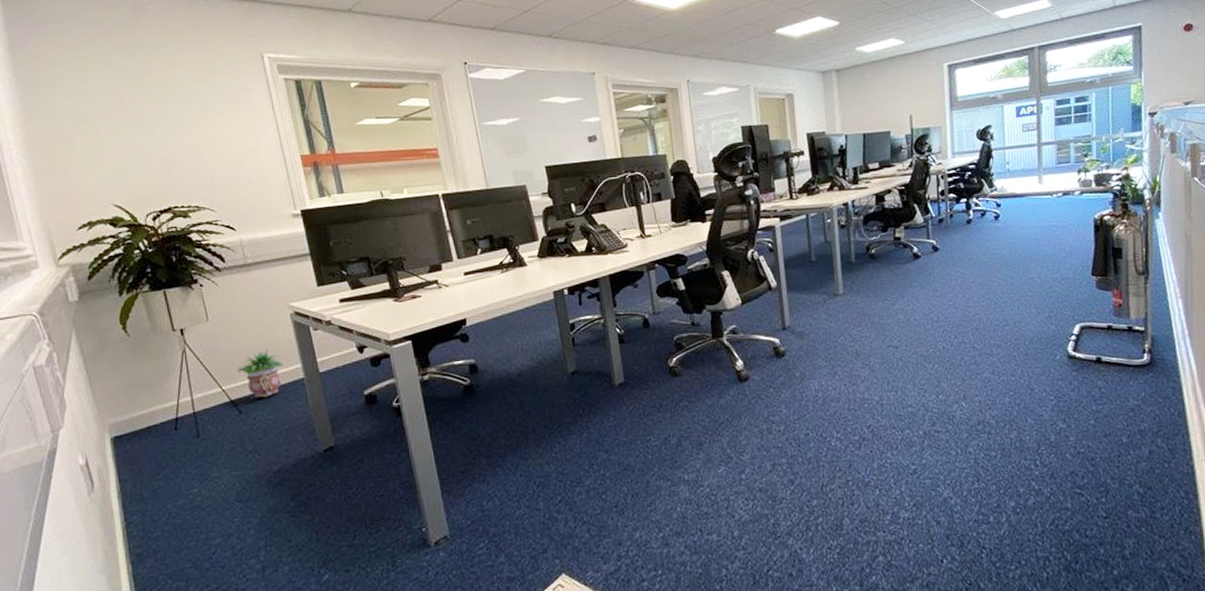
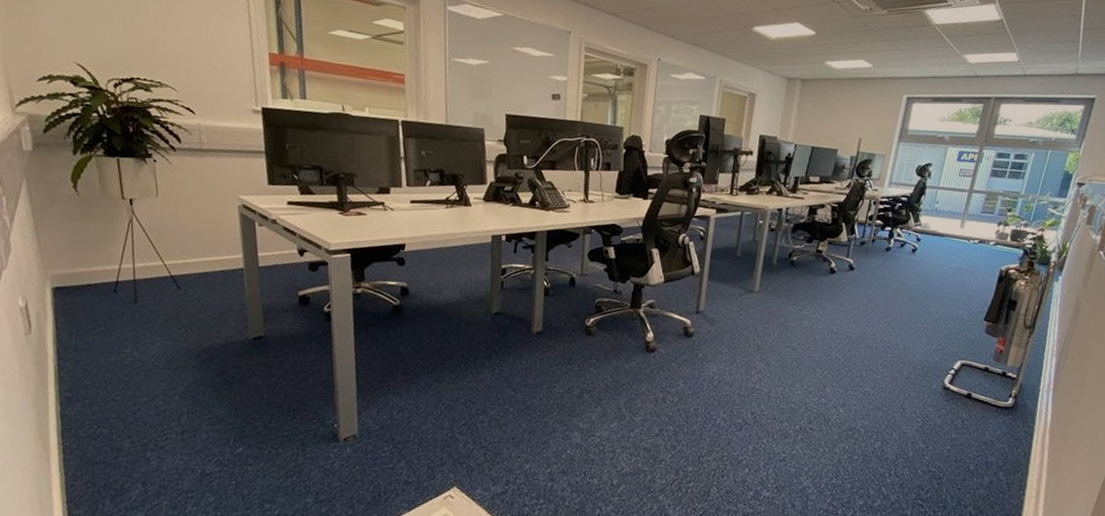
potted plant: present [237,350,284,398] -> none [180,235,226,279]

